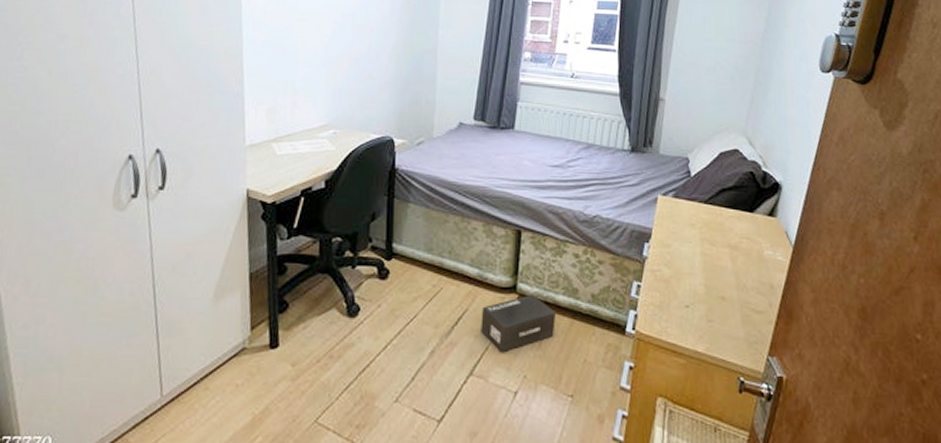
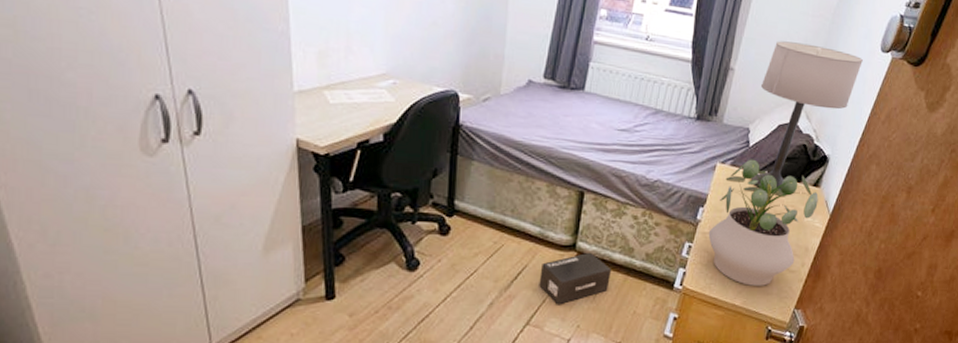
potted plant: none [657,189,777,329] -> present [708,159,819,286]
table lamp: none [695,69,802,221] -> present [750,41,863,190]

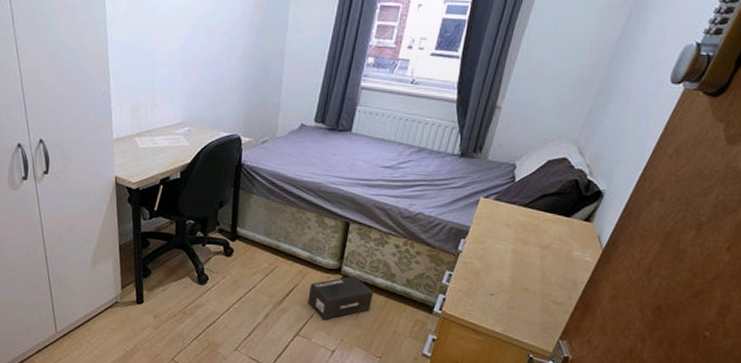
potted plant: present [708,159,819,286] -> none [469,194,590,316]
table lamp: present [750,41,863,190] -> none [515,77,648,224]

